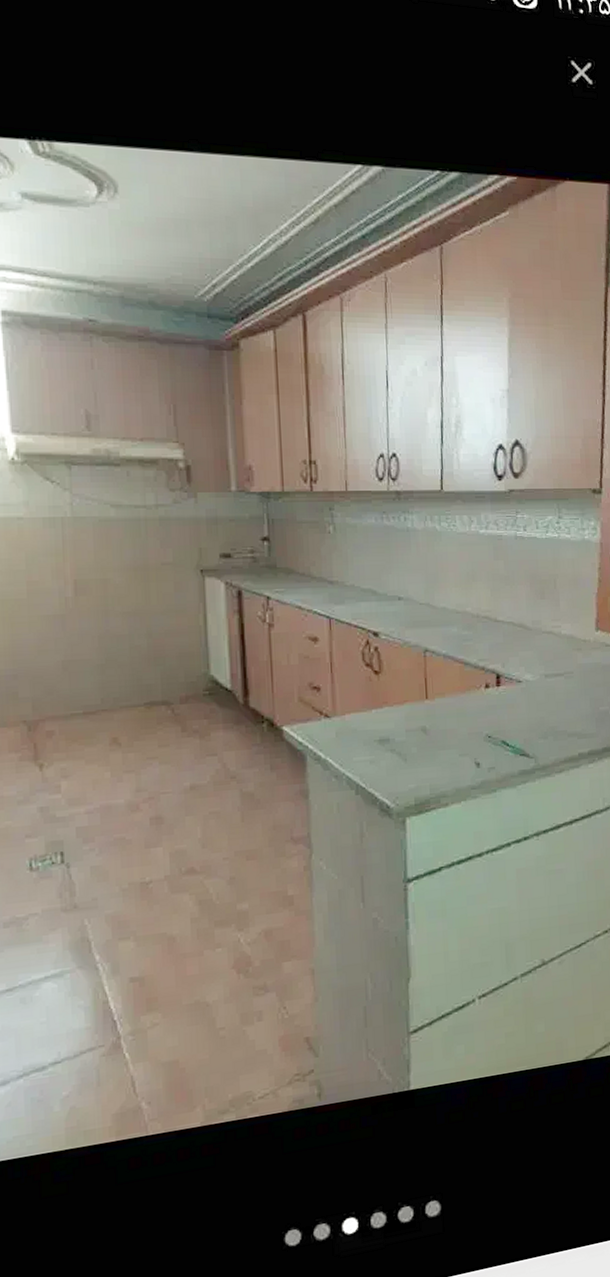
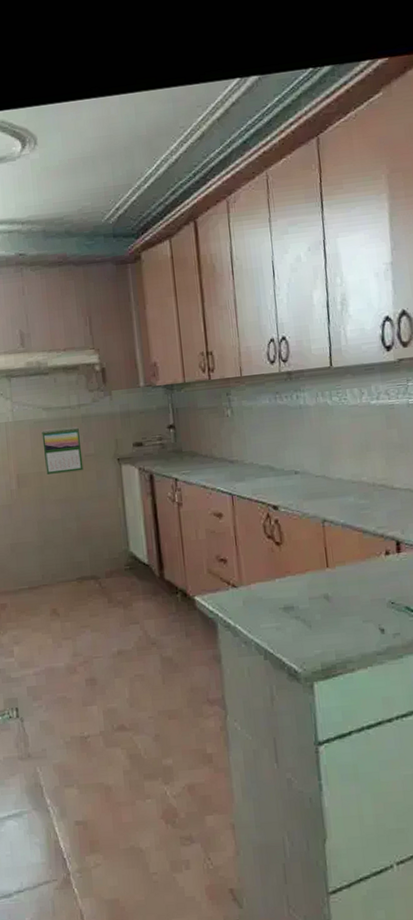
calendar: none [108,529,159,582] -> present [41,426,84,475]

